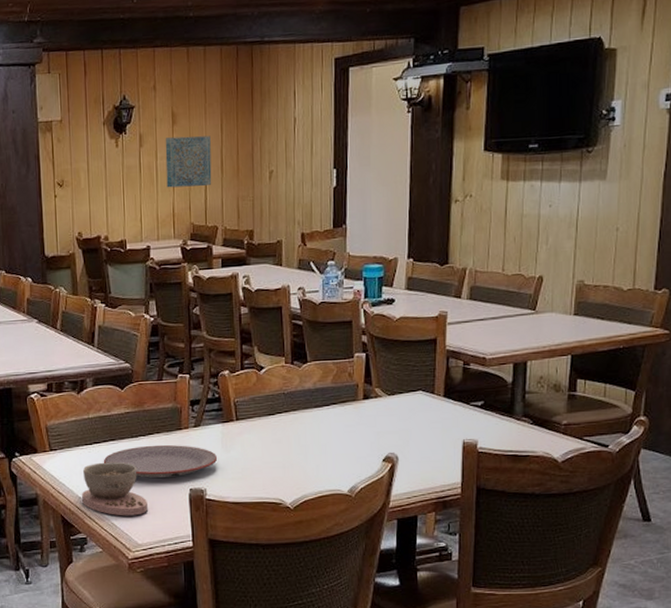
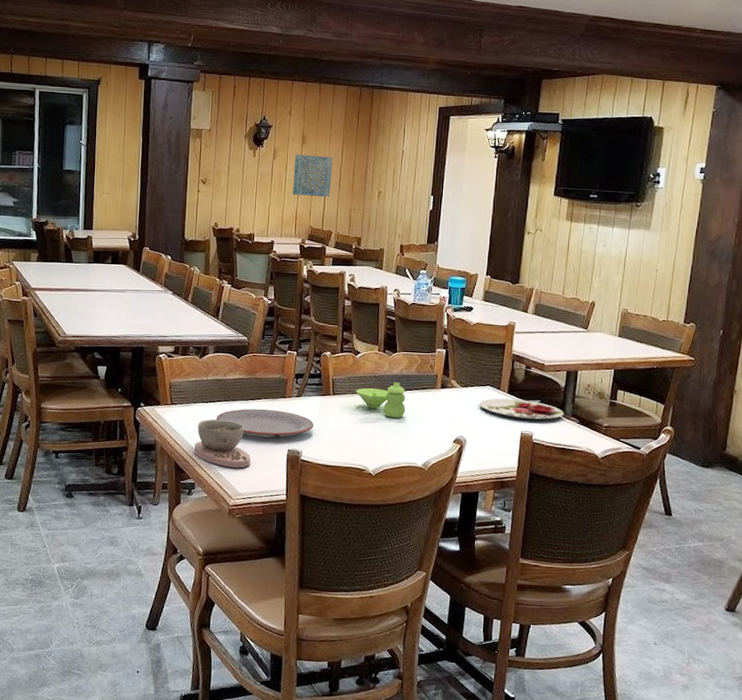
condiment set: none [263,398,324,440] -> present [356,382,406,418]
plate: none [410,402,514,425] -> present [479,398,564,420]

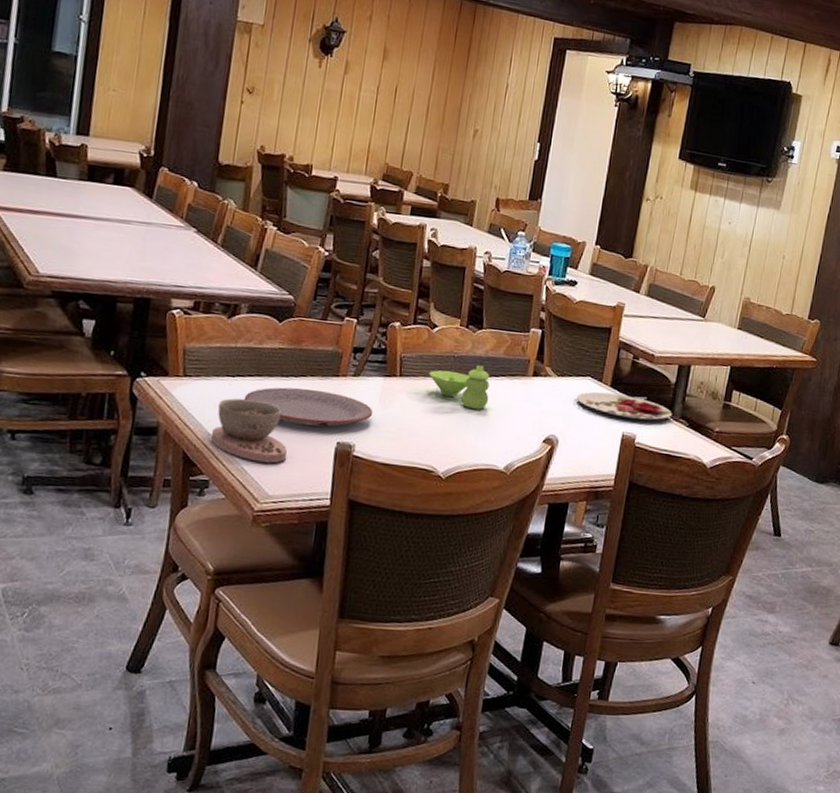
wall art: present [292,154,333,197] -> none [366,71,420,130]

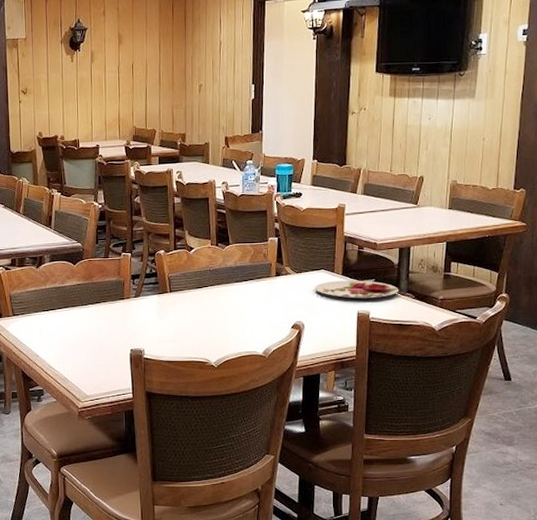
bowl: present [211,398,287,463] -> none [40,325,95,372]
plate: present [244,387,372,427] -> none [58,312,153,340]
condiment set: present [429,365,489,410] -> none [192,274,243,309]

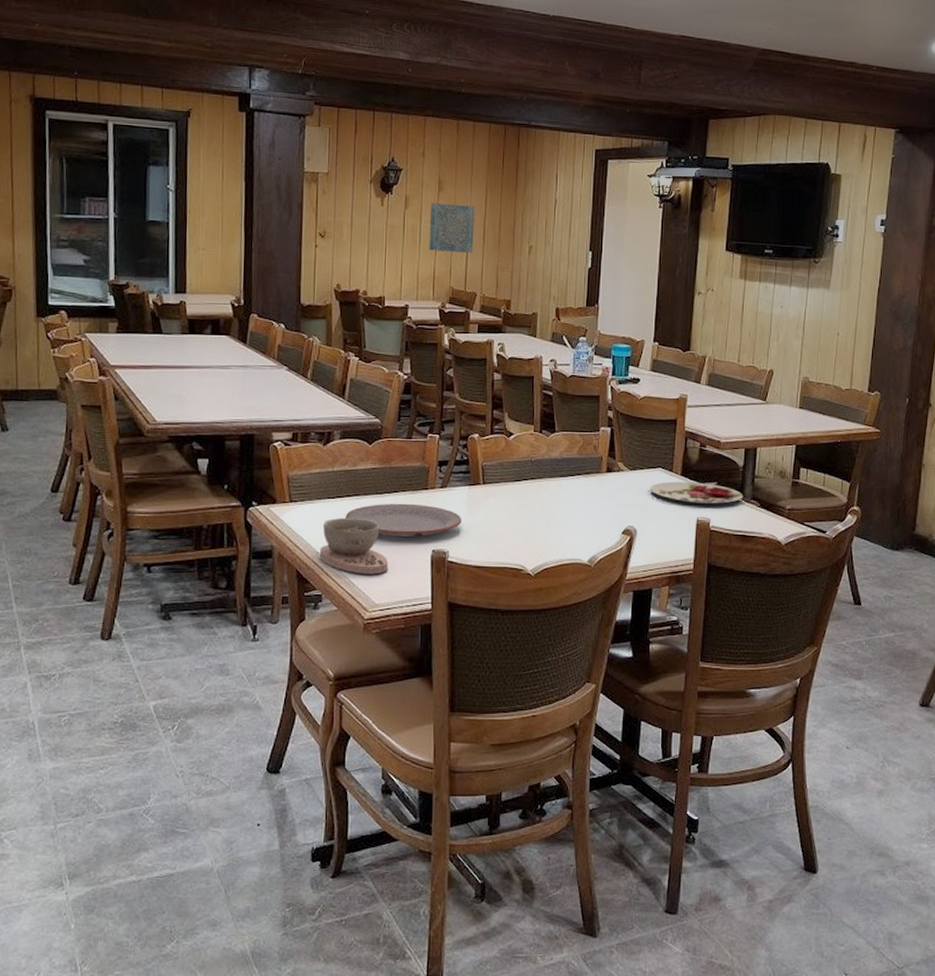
bowl: none [40,325,95,372] -> present [320,517,388,575]
plate: none [58,312,153,340] -> present [345,503,461,537]
wall art: none [112,54,151,97] -> present [429,203,475,253]

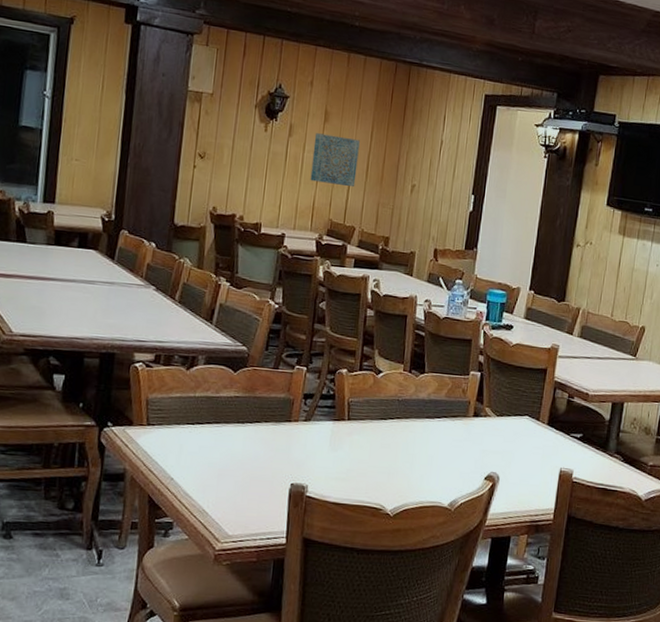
bowl: present [320,517,388,575] -> none [174,444,245,505]
plate: present [345,503,461,537] -> none [203,433,323,470]
plate: present [649,481,744,504] -> none [515,430,608,456]

